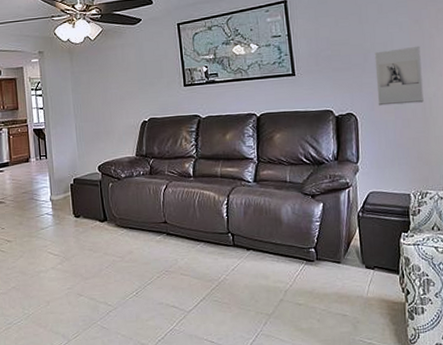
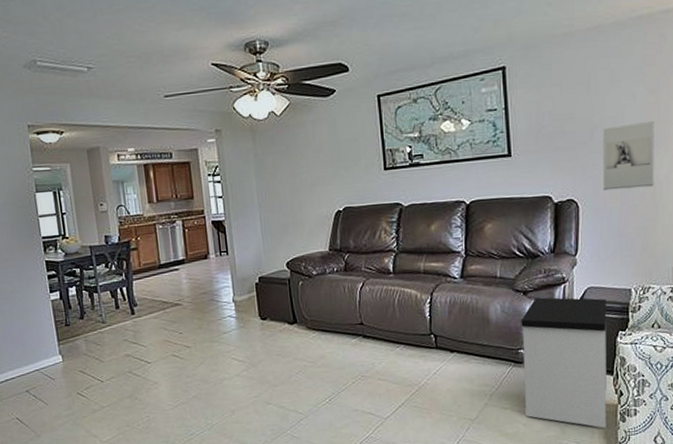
side table: none [310,200,396,325] -> present [521,297,606,428]

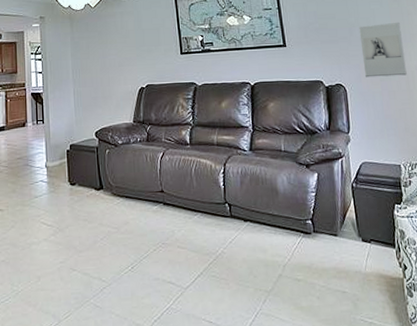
side table: present [521,297,606,428] -> none [306,170,396,303]

